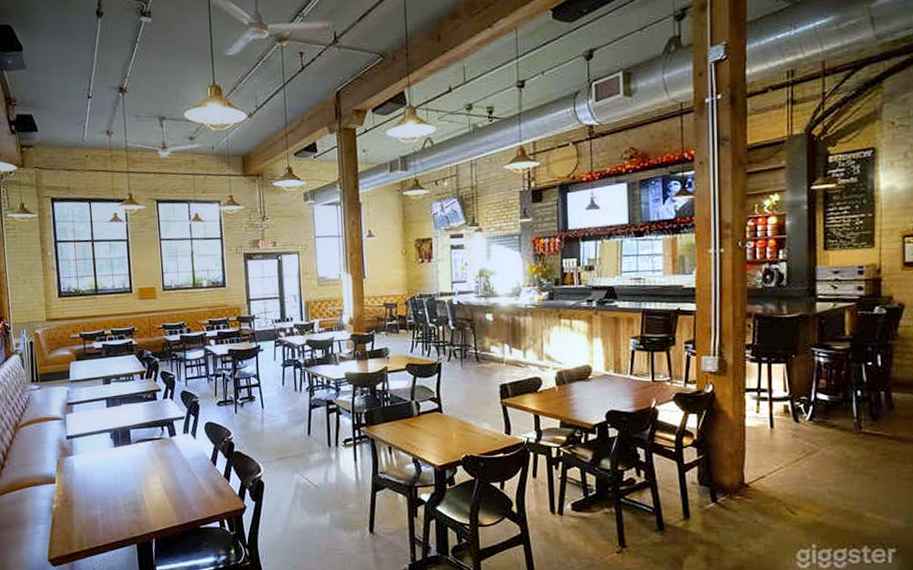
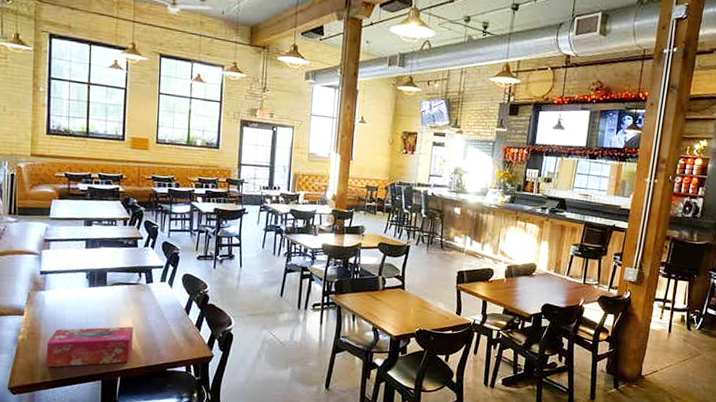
tissue box: none [80,483,164,535] -> present [47,326,133,368]

